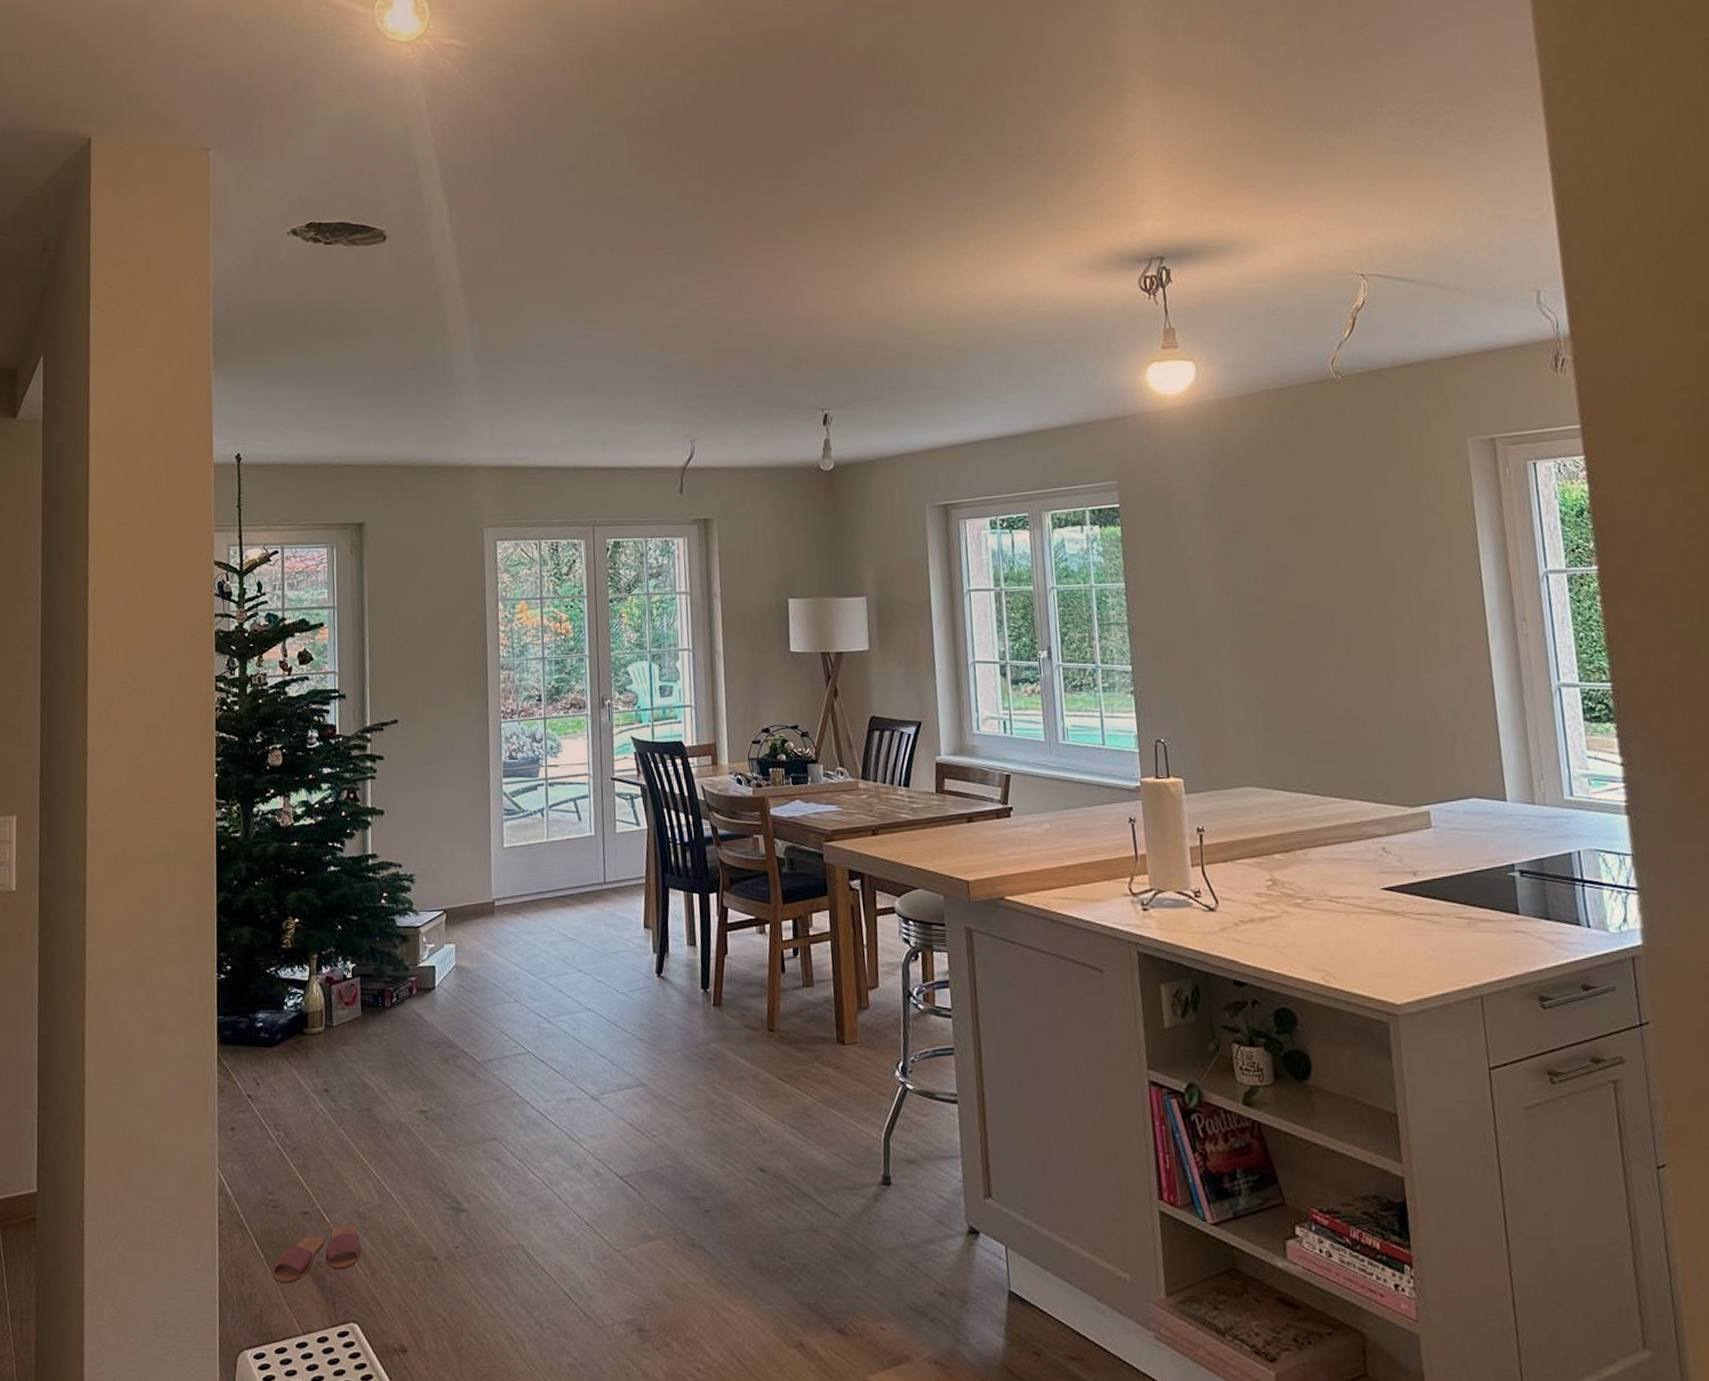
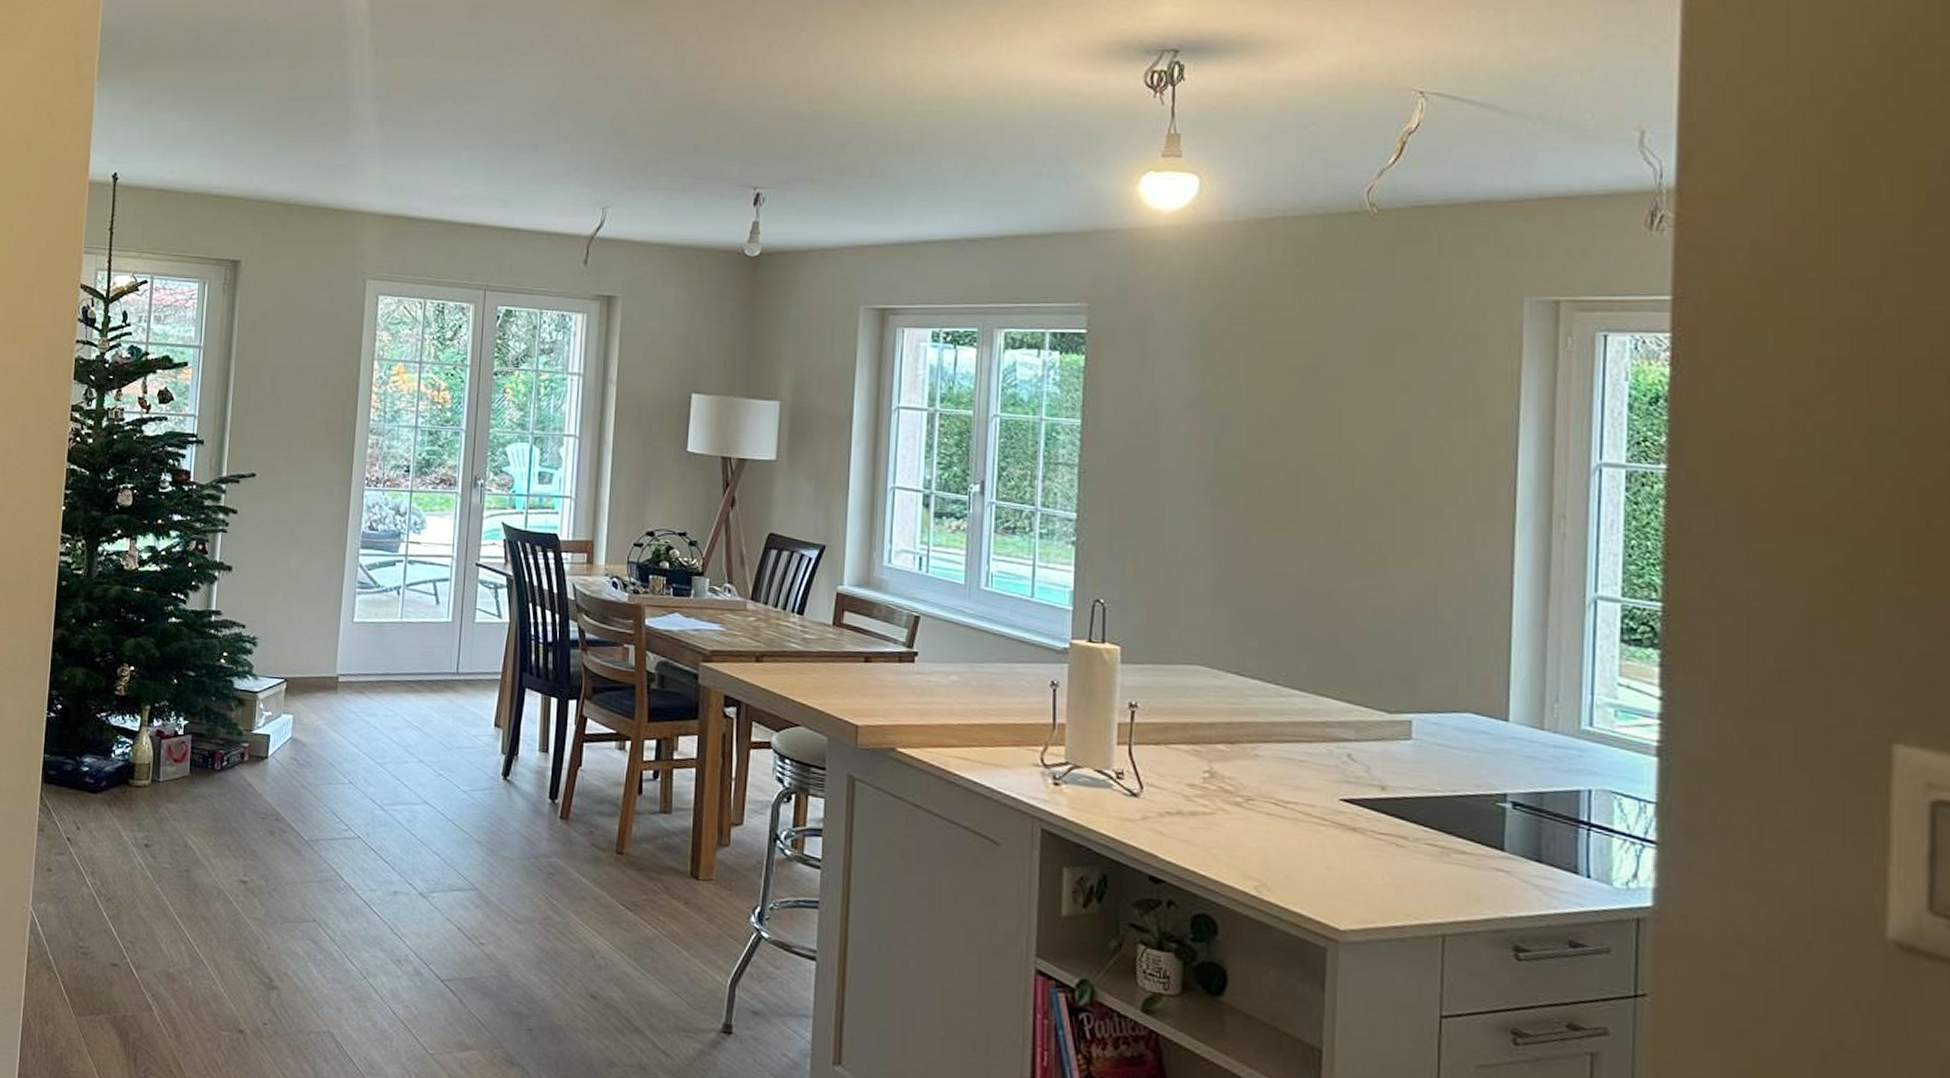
slippers: present [272,1224,362,1283] -> none [76,982,168,1032]

